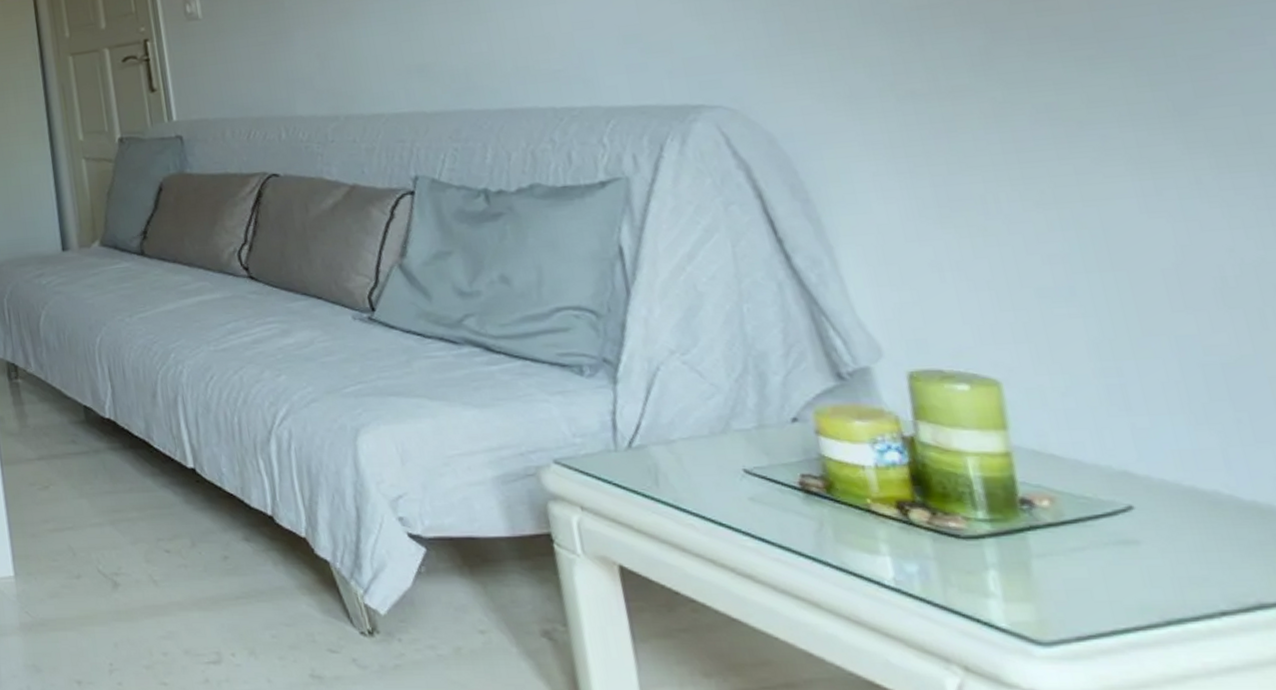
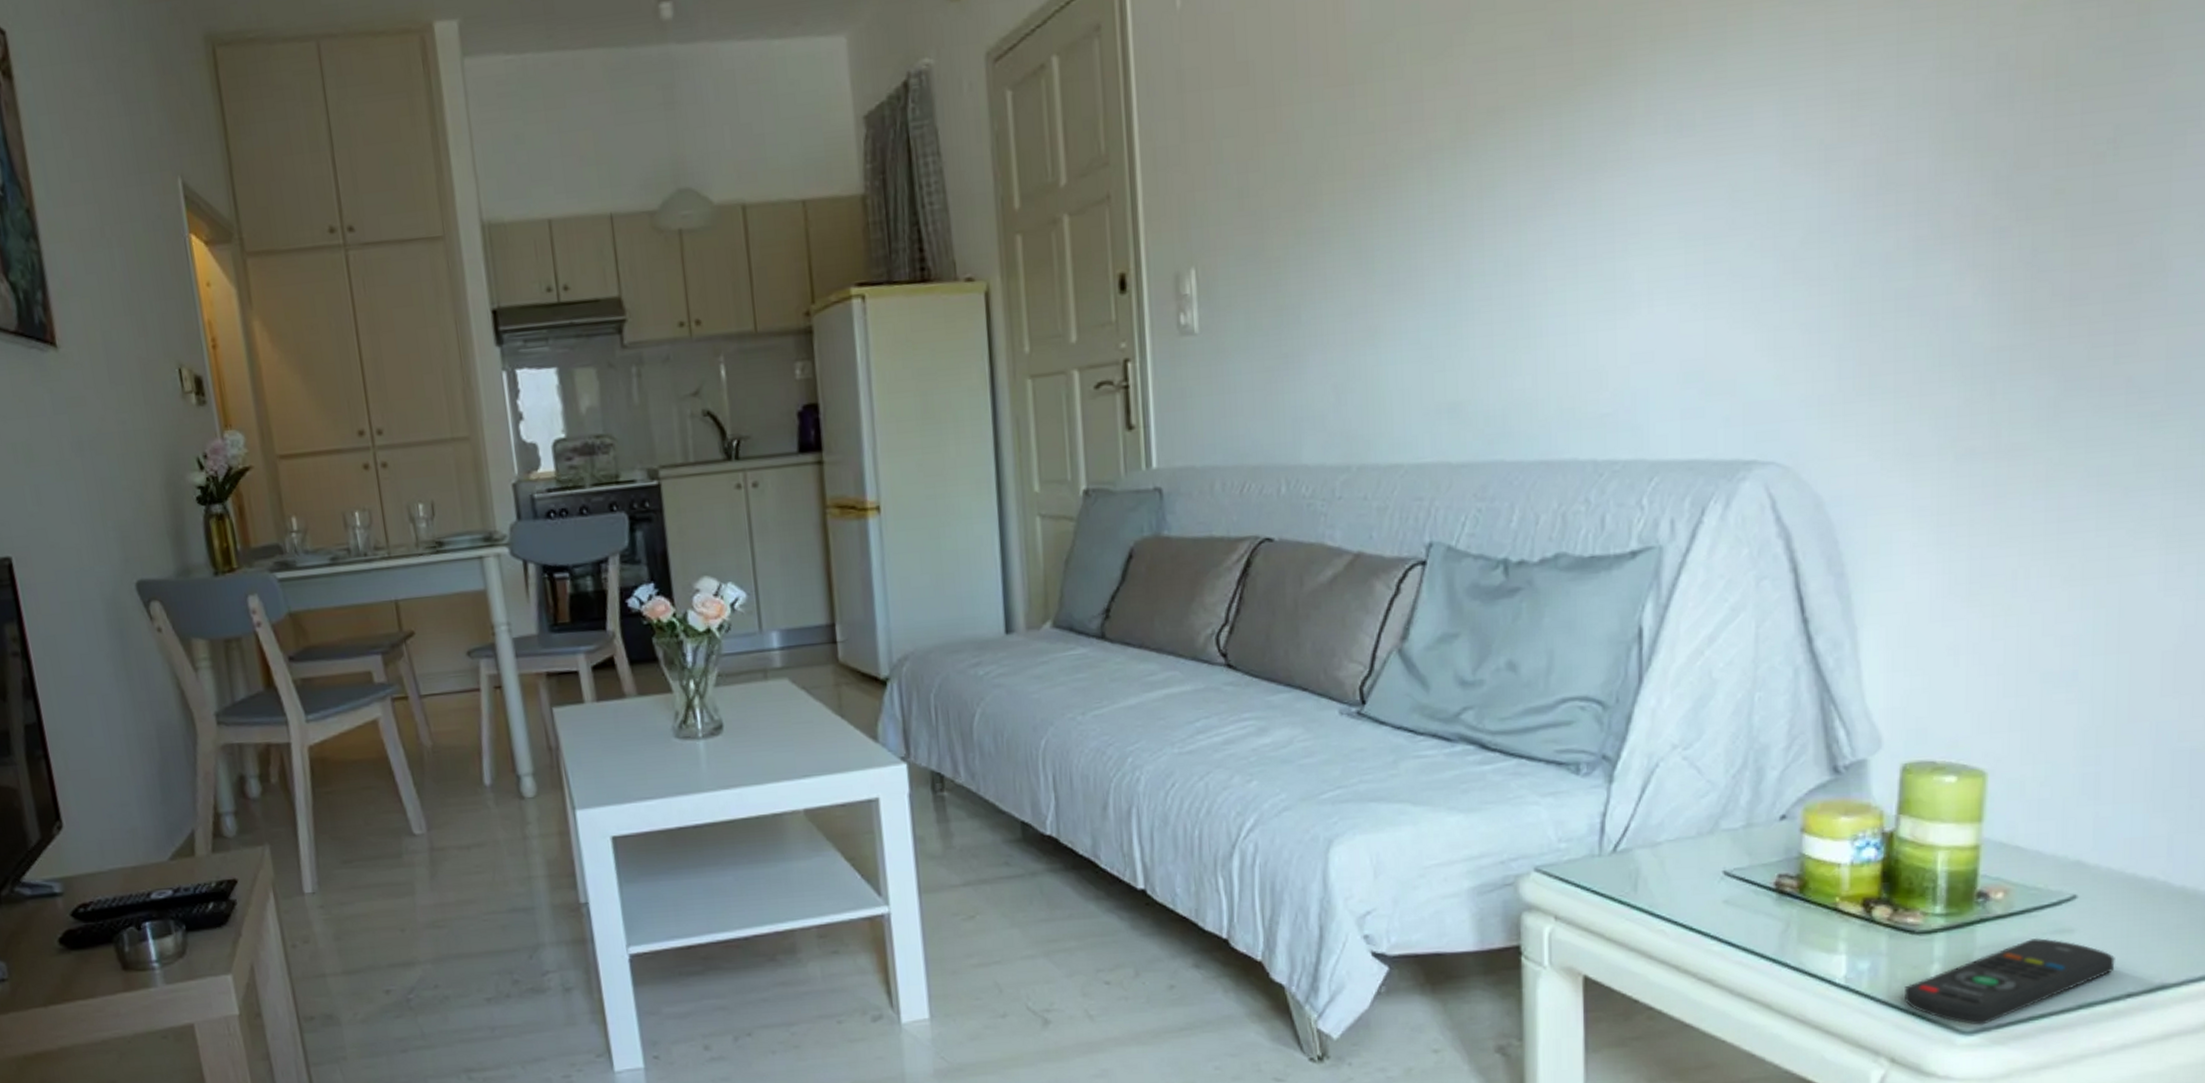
remote control: none [962,547,1199,637] -> present [1903,937,2115,1025]

